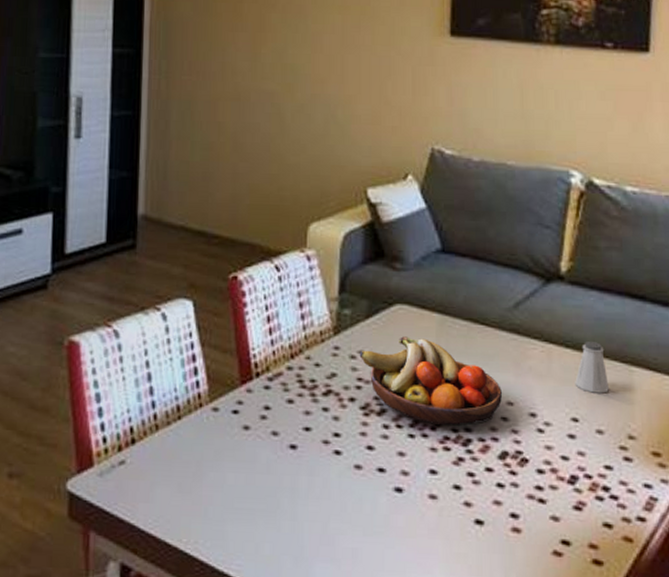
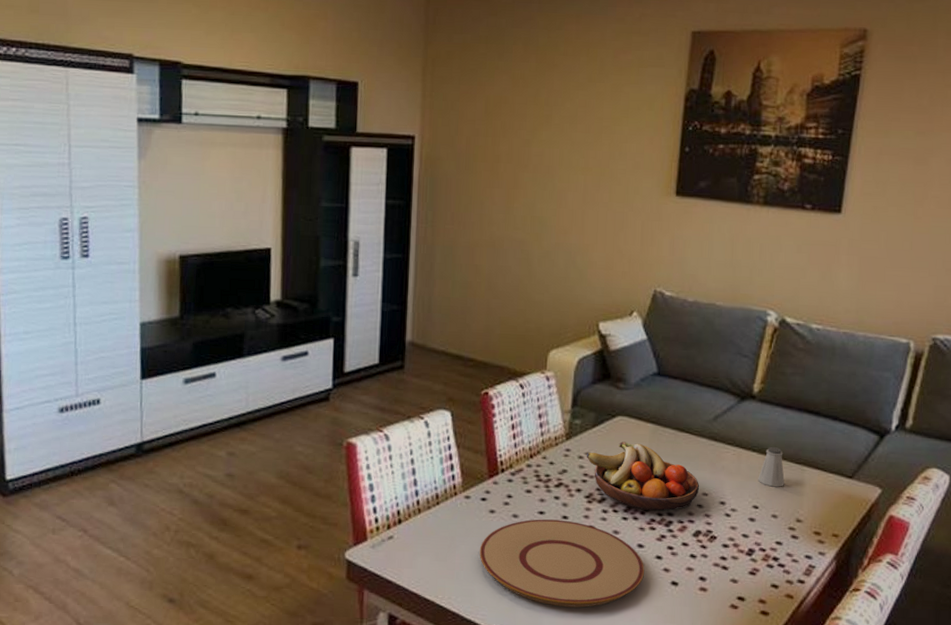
plate: none [232,437,441,555] -> present [479,519,645,608]

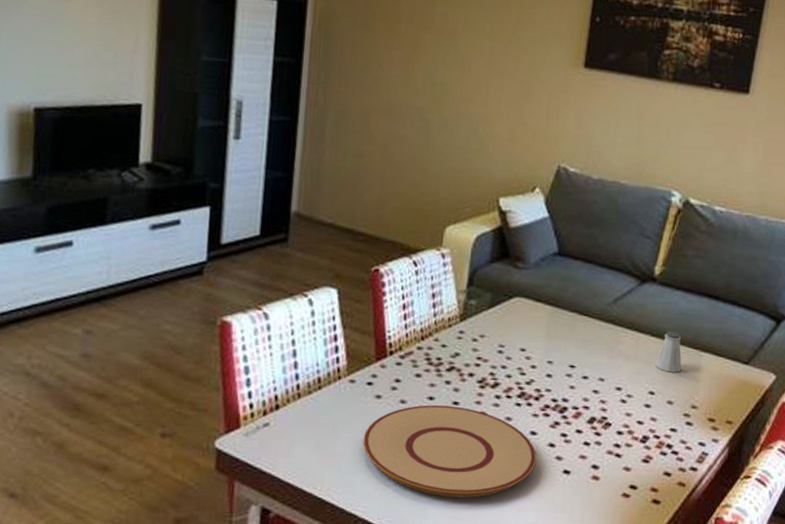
fruit bowl: present [586,441,700,511] -> none [480,324,597,397]

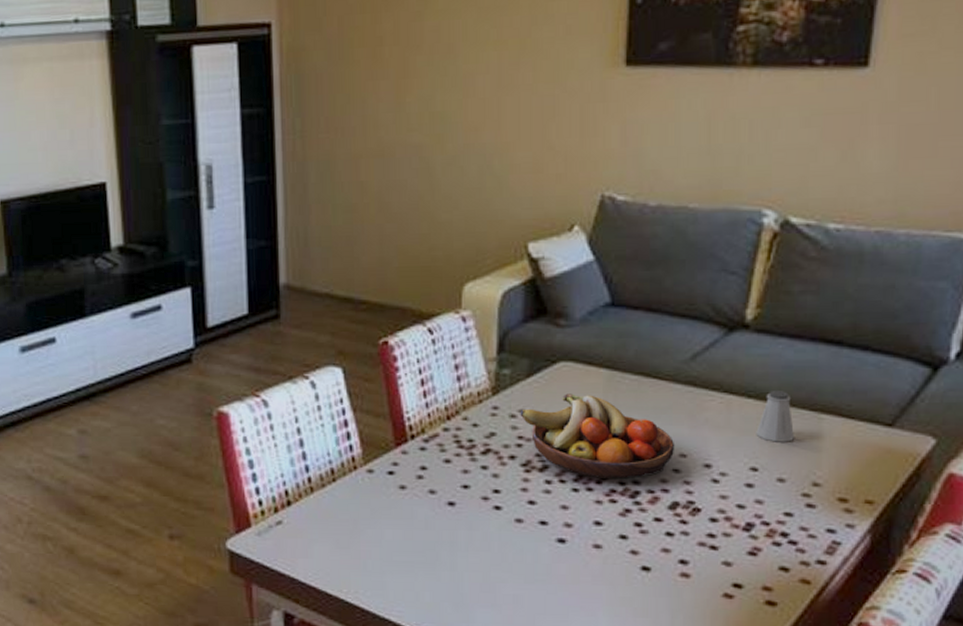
plate: present [363,405,537,498] -> none [390,494,605,601]
fruit bowl: none [480,324,597,397] -> present [520,393,675,480]

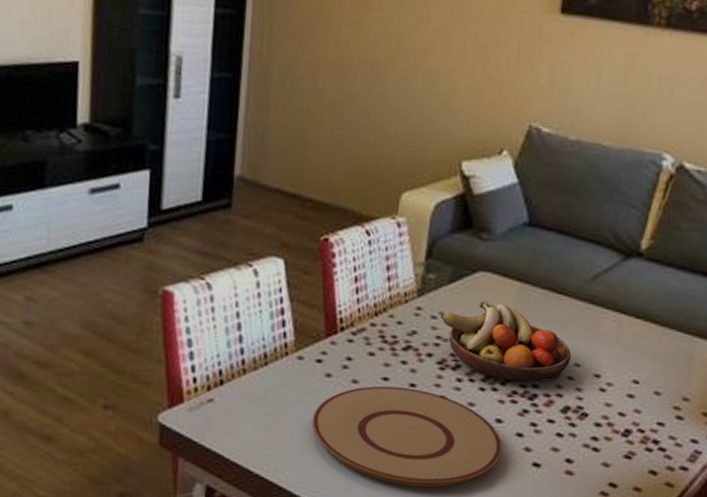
plate: none [390,494,605,601] -> present [312,385,503,488]
saltshaker: present [756,391,794,442] -> none [640,313,672,360]

